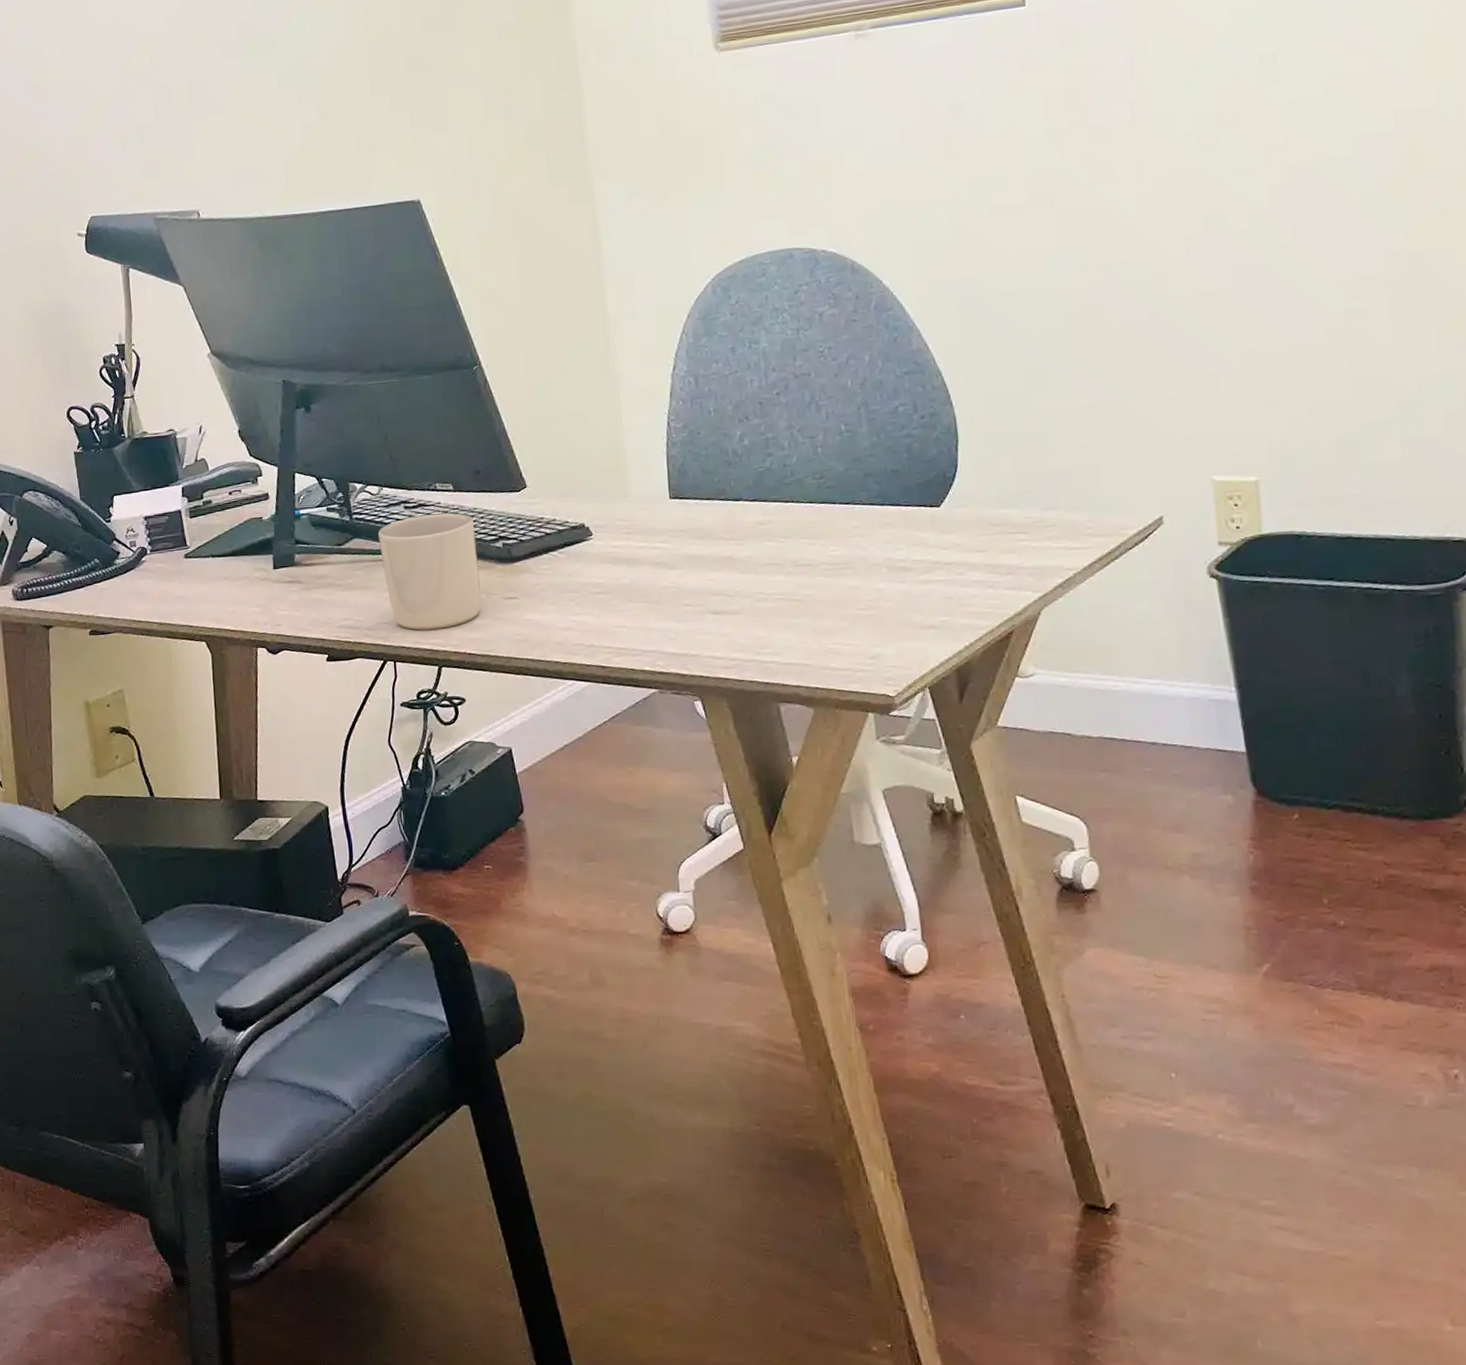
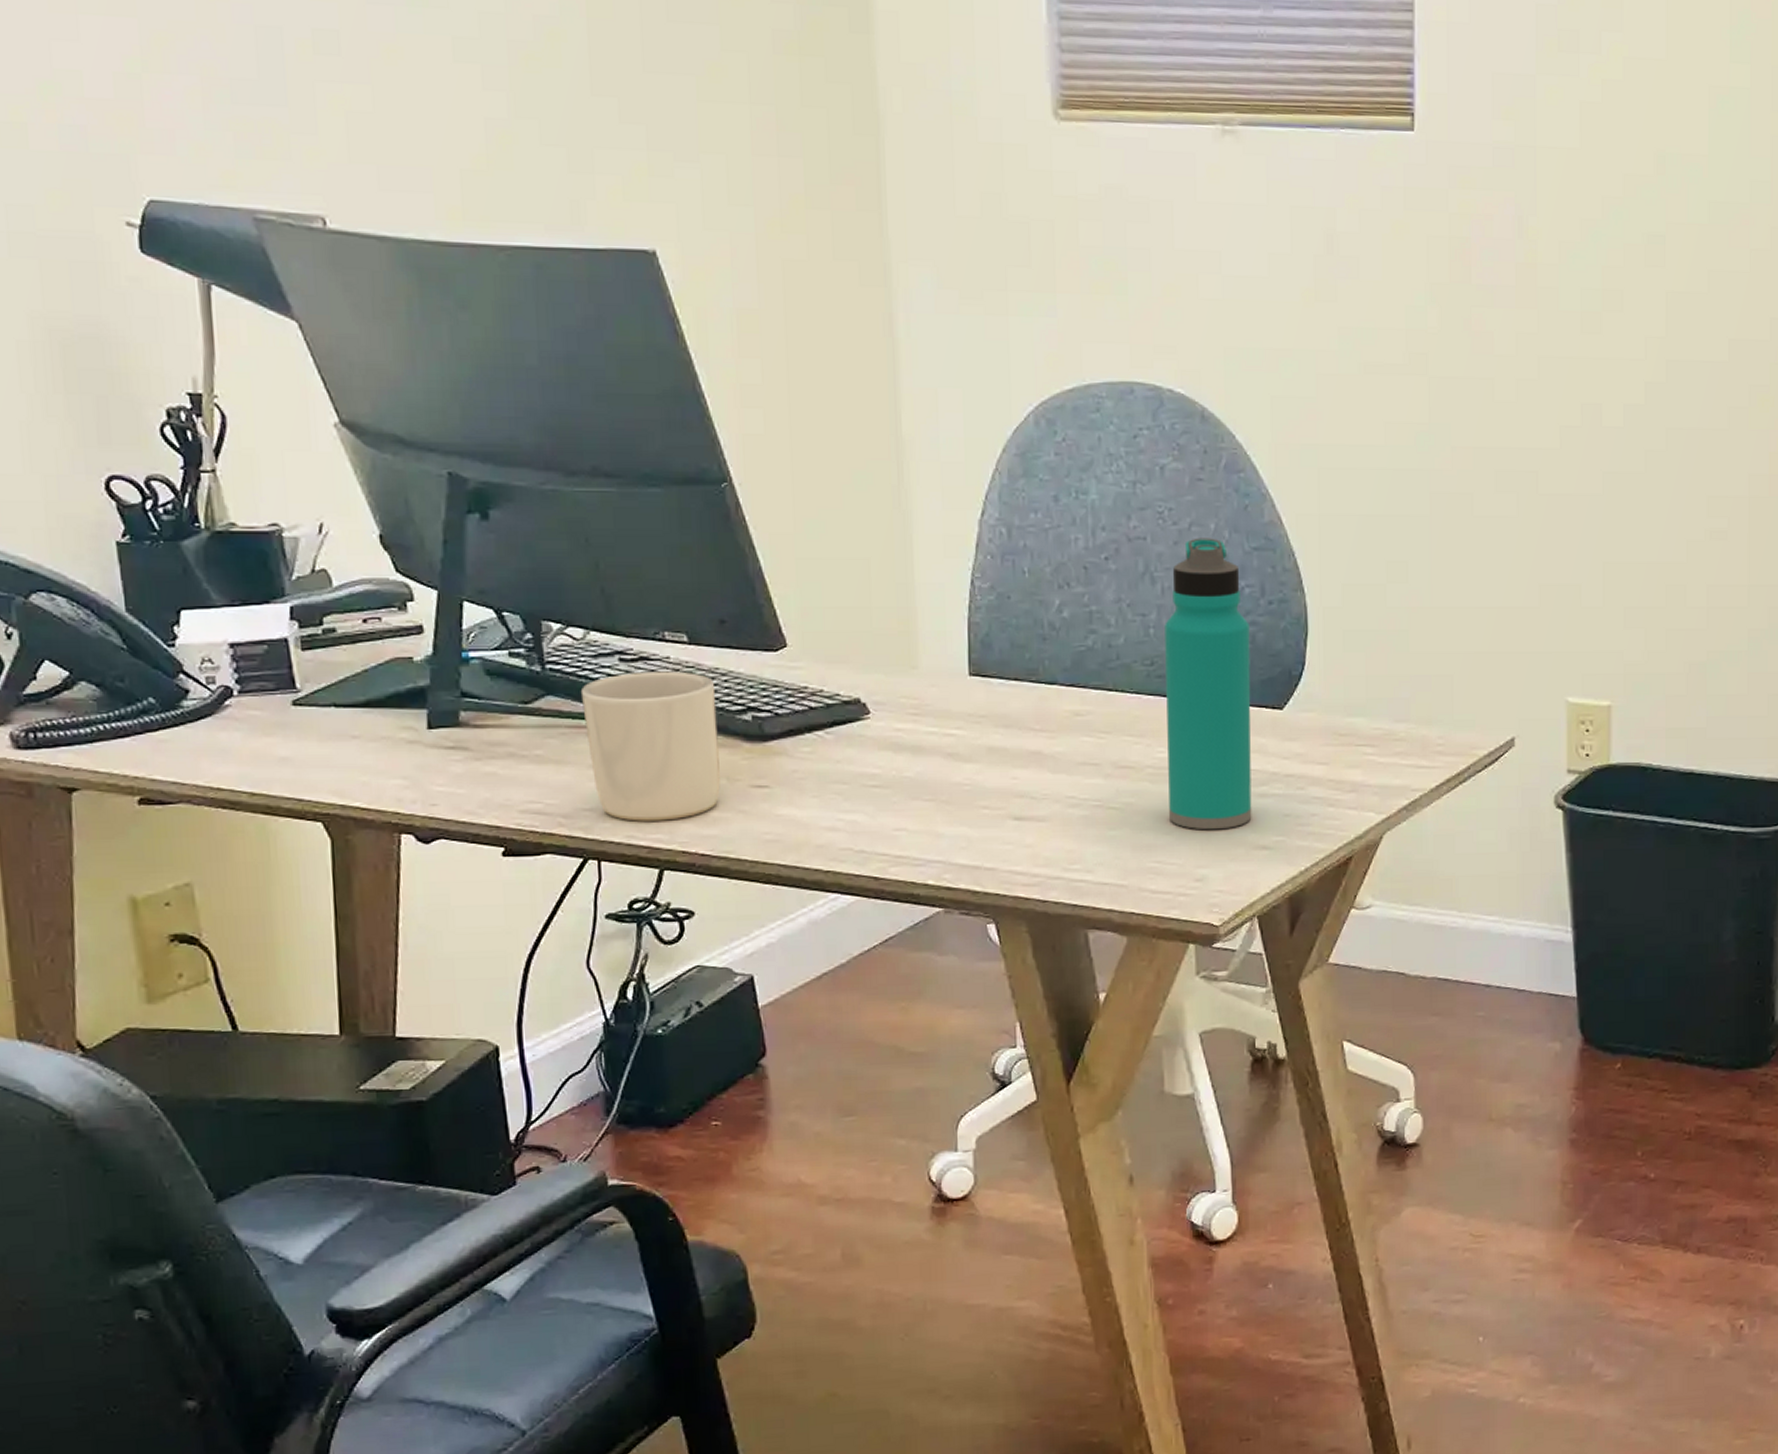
water bottle: none [830,368,918,615] -> present [1165,538,1252,830]

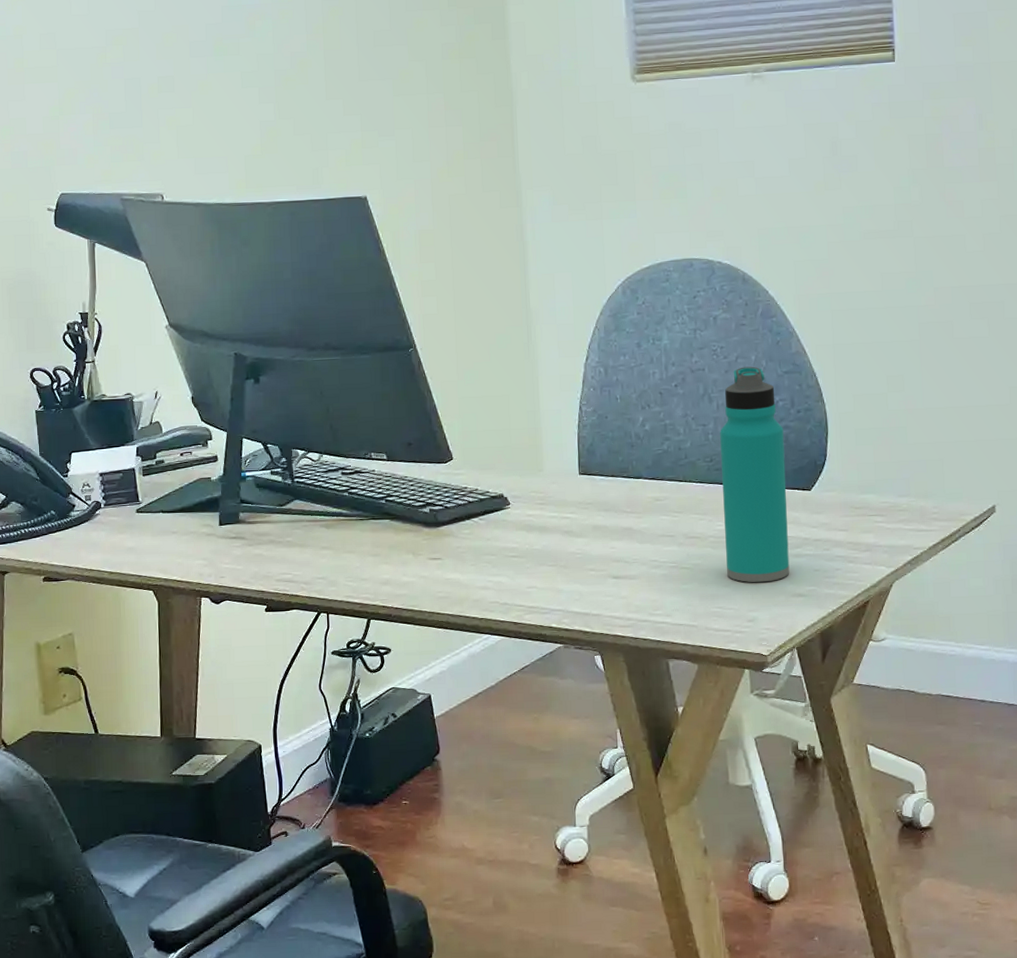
mug: present [580,671,720,822] -> none [316,480,408,586]

